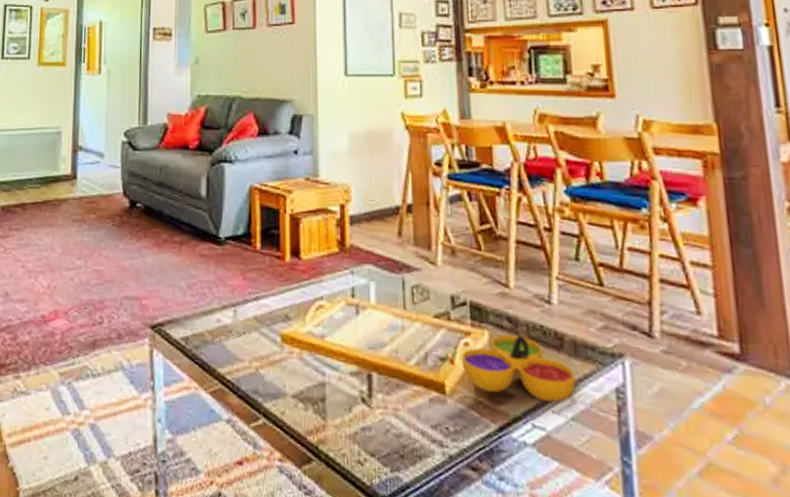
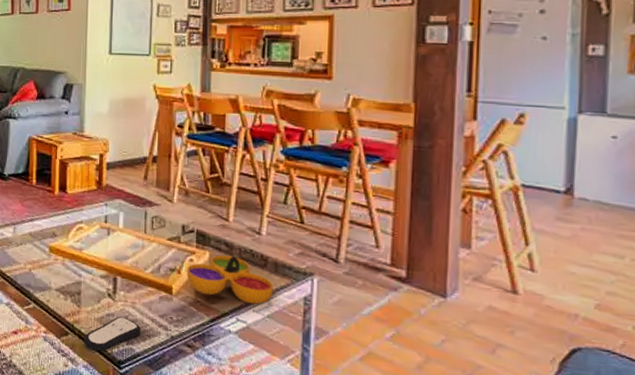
remote control: none [332,430,408,485] -> present [83,316,141,352]

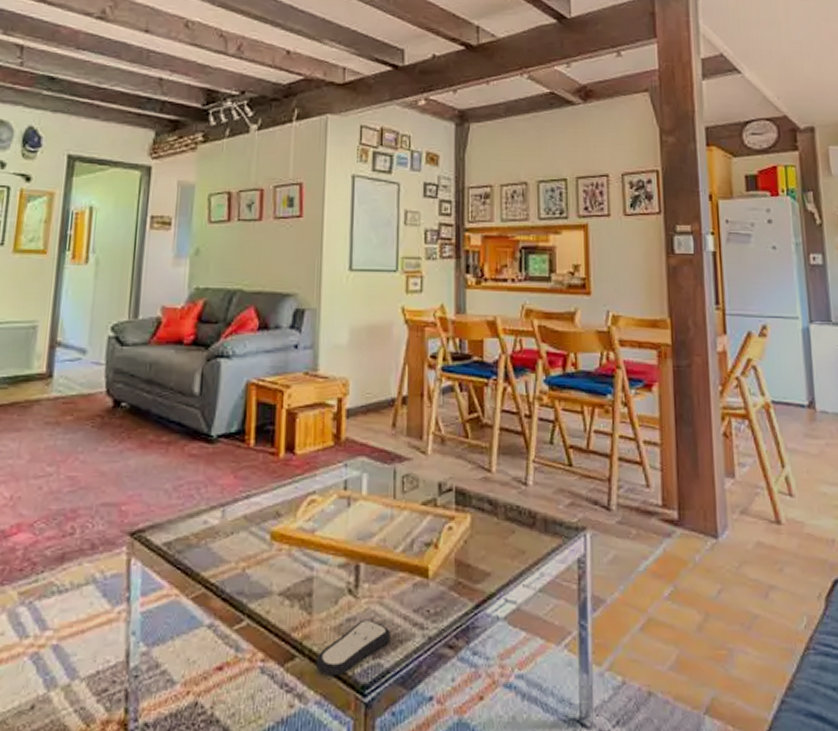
decorative bowl: present [187,255,274,304] -> none [445,517,545,576]

